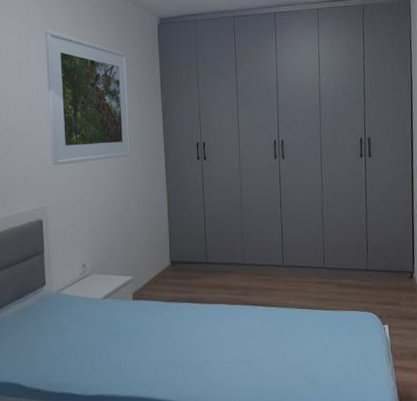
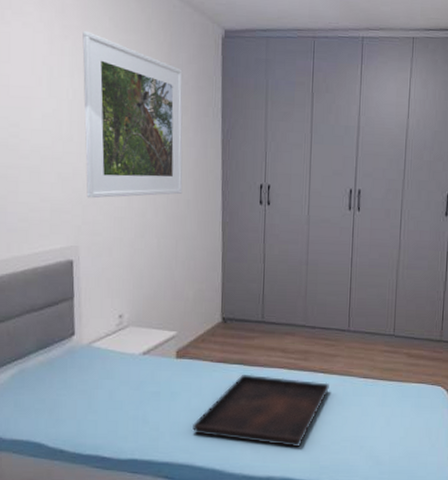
serving tray: none [150,310,270,377] -> present [193,374,329,448]

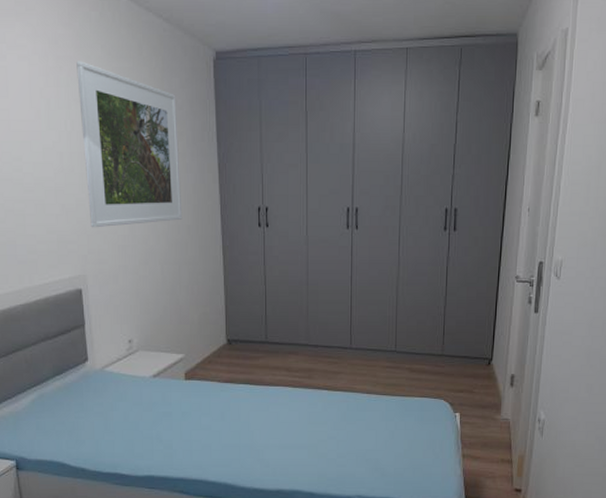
serving tray: present [193,374,329,448] -> none [204,393,334,462]

